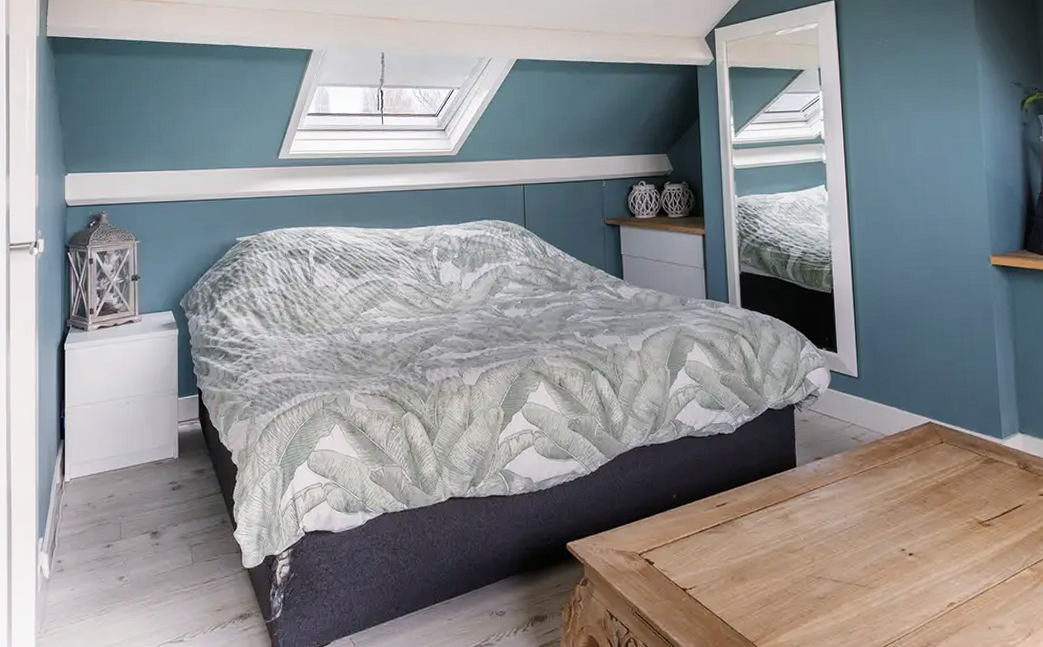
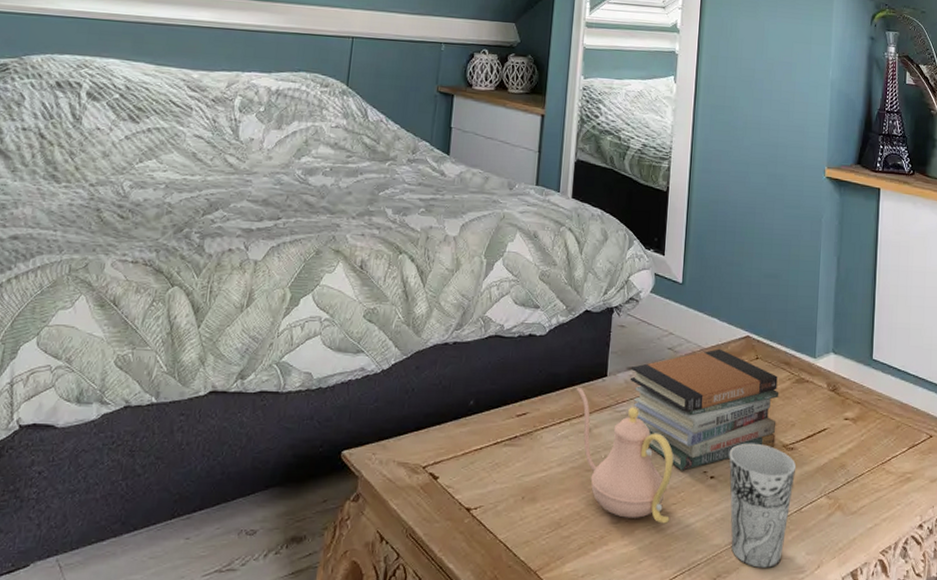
teapot: none [769,478,874,598] -> present [576,388,674,524]
book stack: none [818,435,971,550] -> present [630,348,779,471]
cup: none [925,521,995,636] -> present [729,443,797,568]

